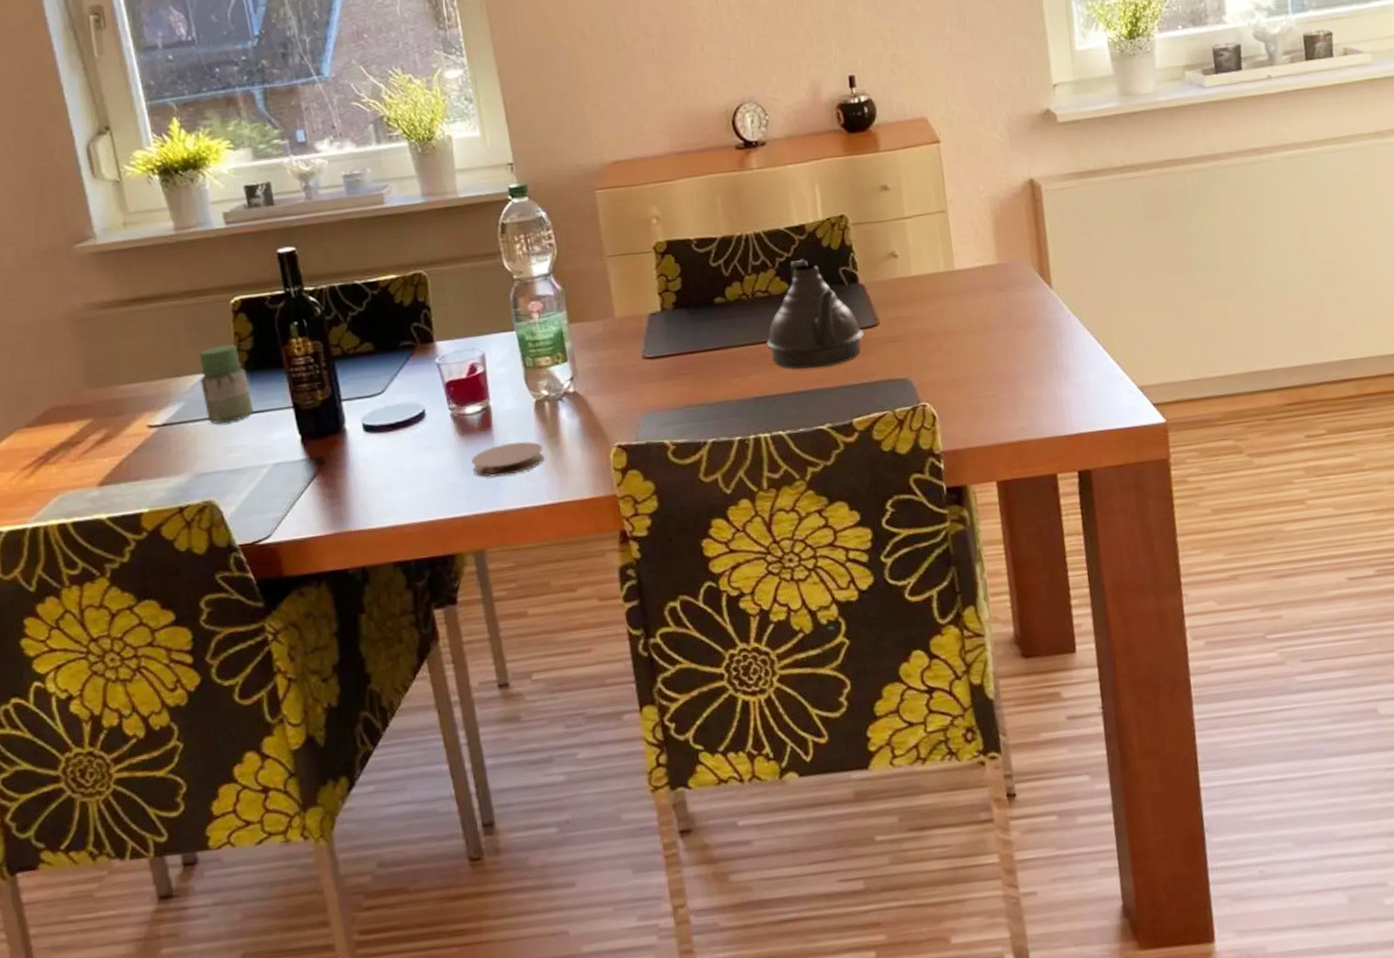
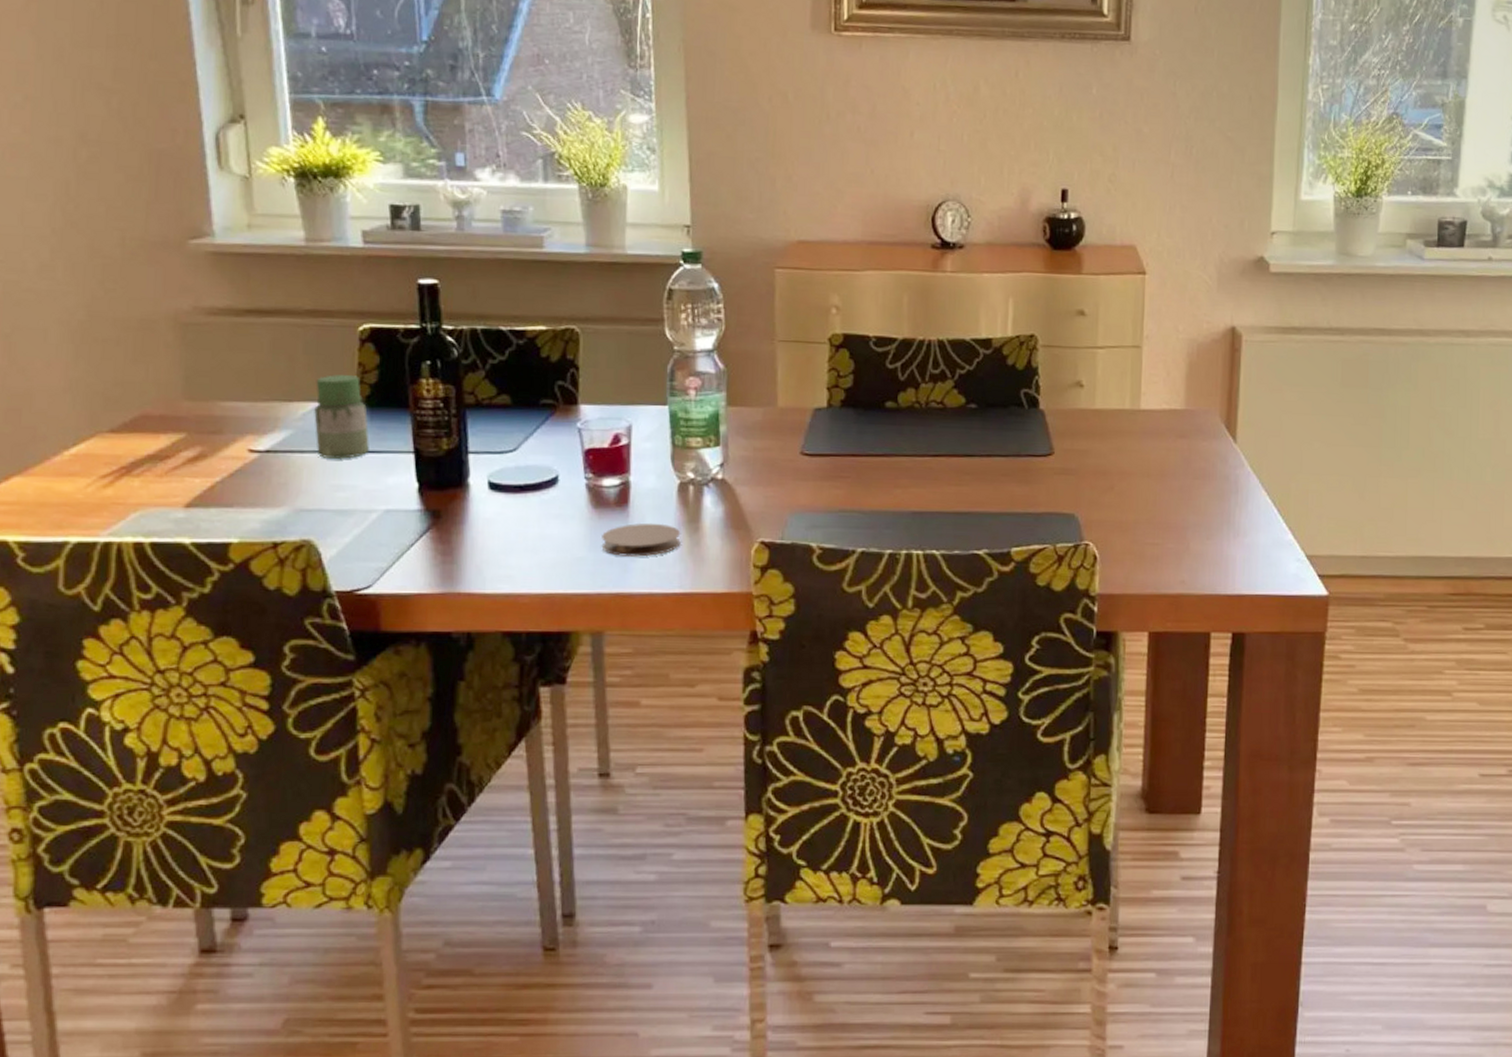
teapot: present [766,259,864,369] -> none [933,374,1036,491]

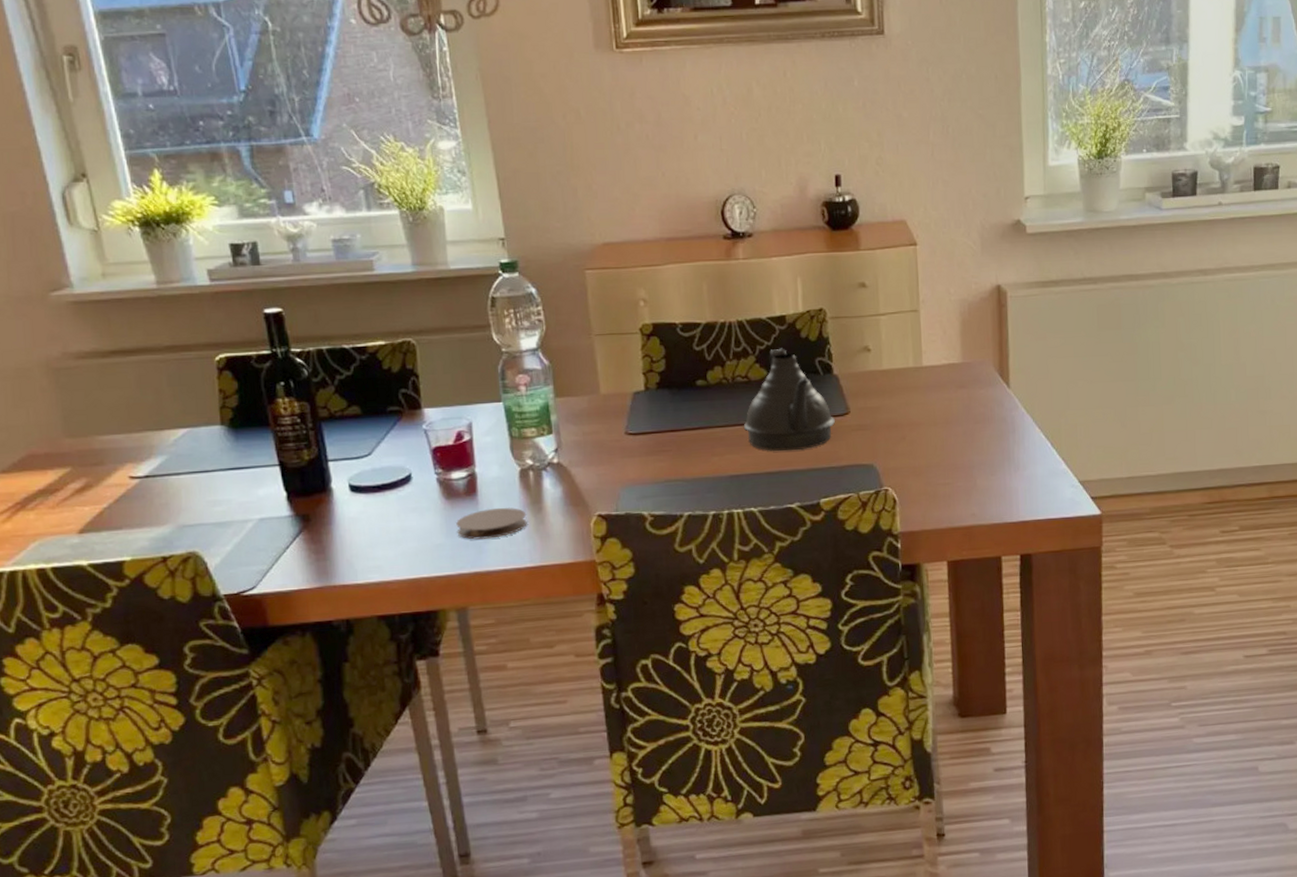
jar: present [314,375,369,460] -> none [182,401,238,478]
teapot: none [933,374,1036,491] -> present [743,348,835,451]

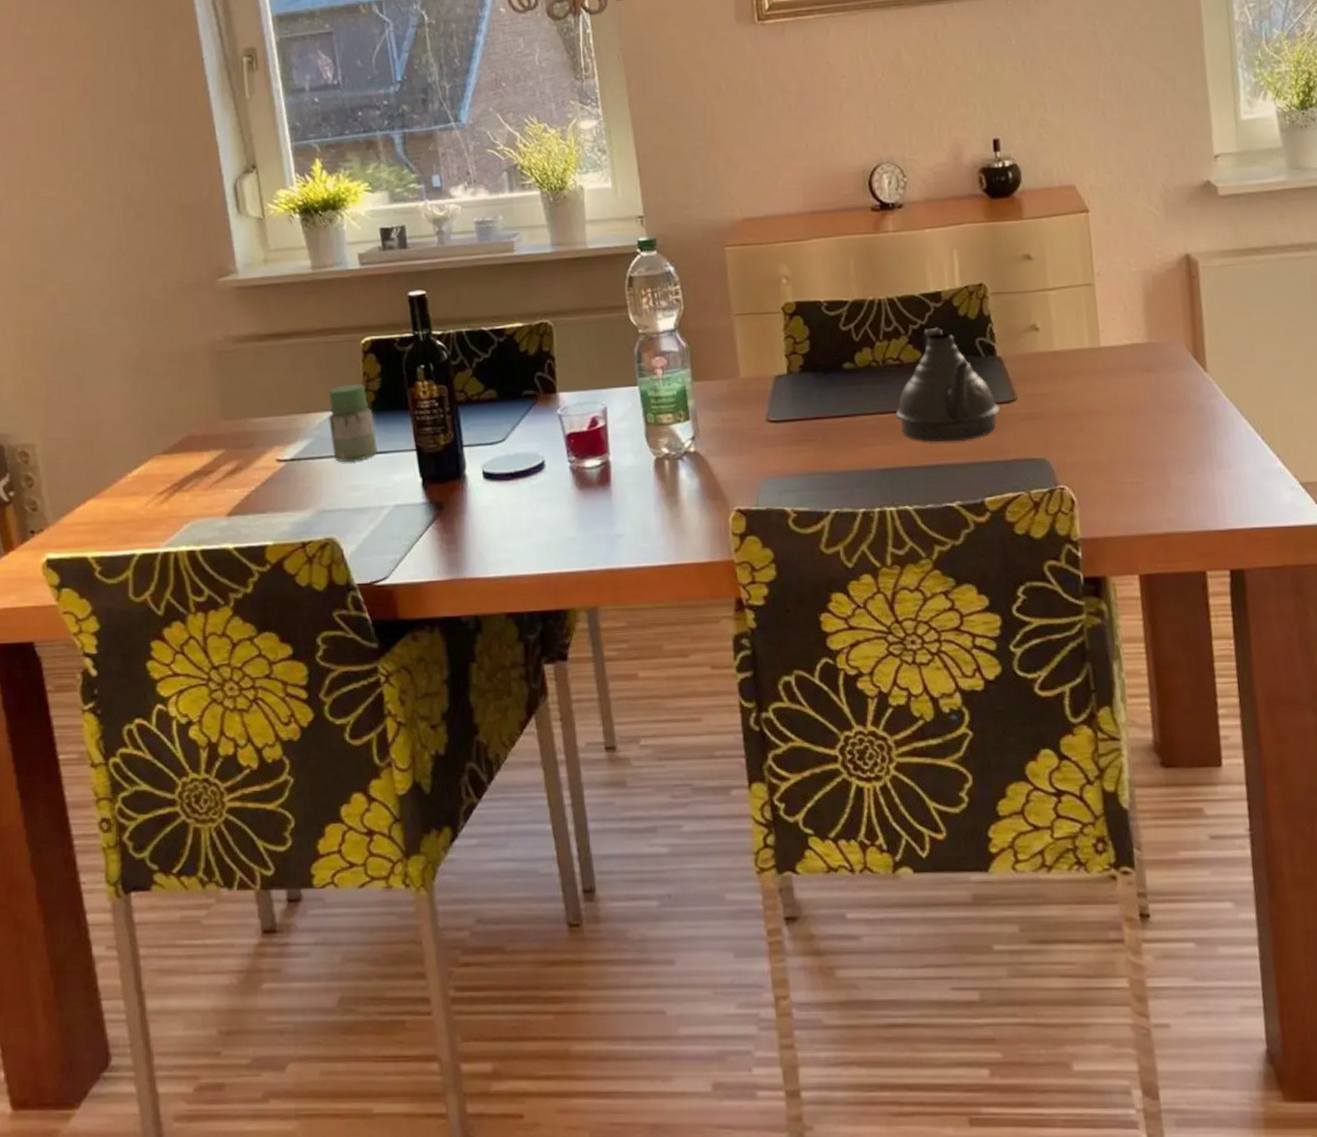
jar: none [182,401,238,478] -> present [328,384,377,462]
coaster: present [456,507,527,540] -> none [588,498,662,534]

